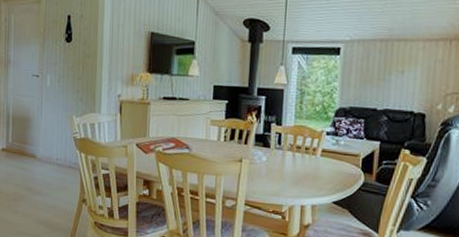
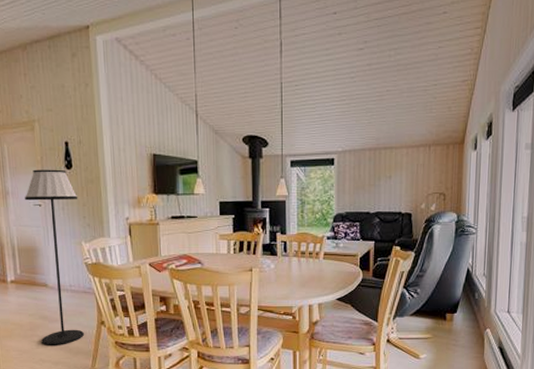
floor lamp: none [24,40,74,219] -> present [25,169,84,345]

